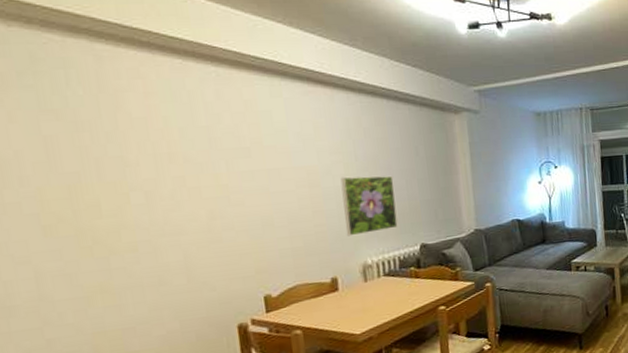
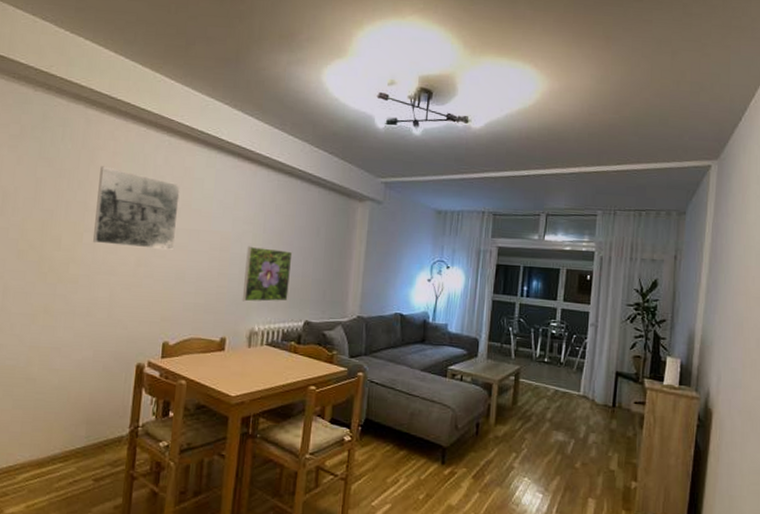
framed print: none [131,111,253,203] -> present [93,166,180,251]

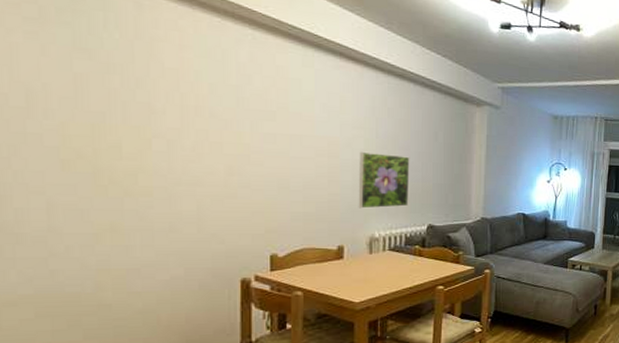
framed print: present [93,166,180,251] -> none [164,61,273,158]

